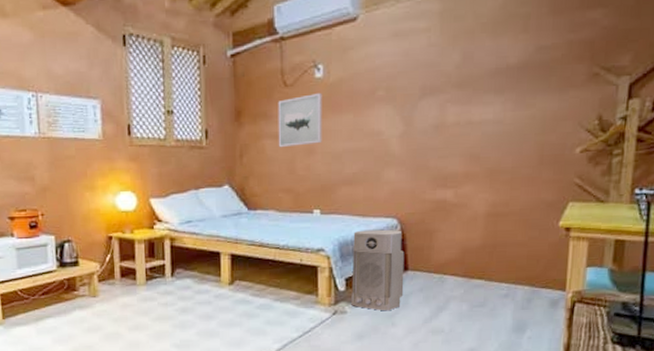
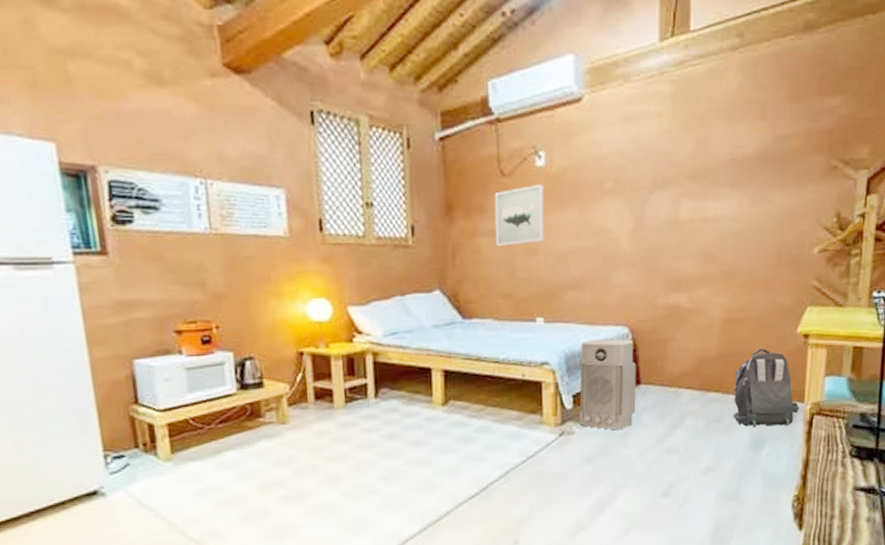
backpack: none [496,239,561,313] -> present [733,348,800,428]

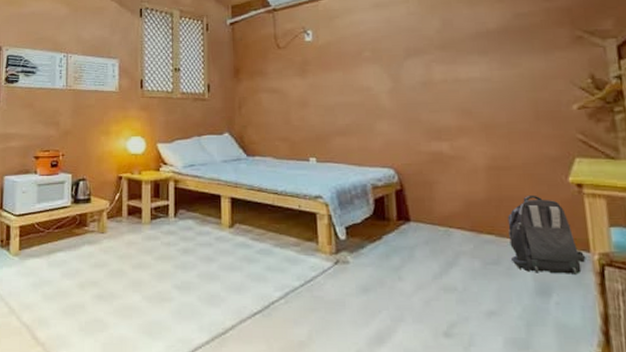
wall art: present [494,183,545,247] -> none [272,53,315,101]
air purifier: present [579,338,637,430] -> none [350,179,408,264]

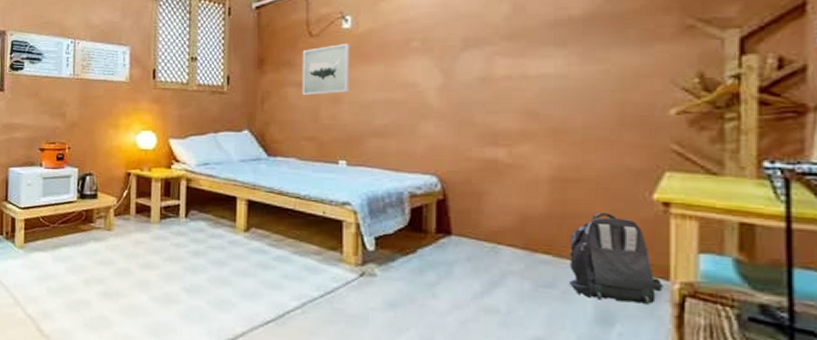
wall art: none [272,53,315,101] -> present [302,43,350,96]

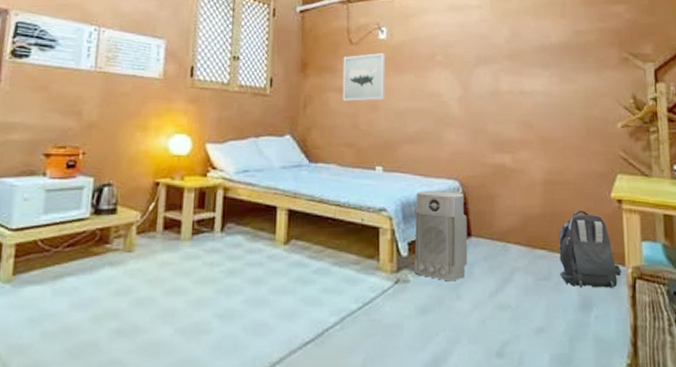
air purifier: none [382,185,447,280] -> present [414,191,468,282]

